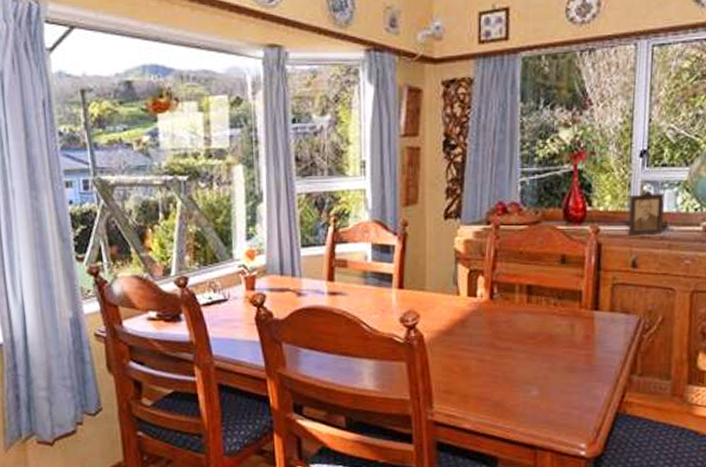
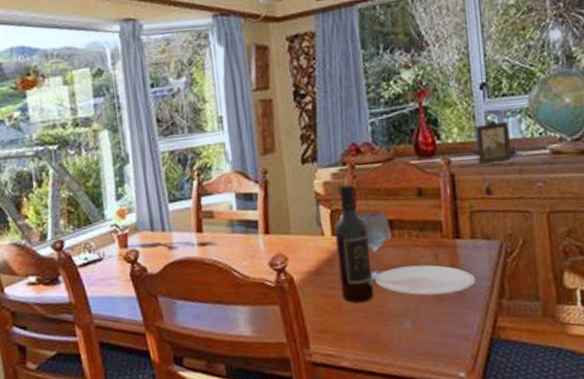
wine bottle: none [470,245,506,365] -> present [335,184,374,302]
wine glass: none [496,275,530,346] -> present [357,211,392,281]
plate: none [507,334,609,365] -> present [375,265,475,296]

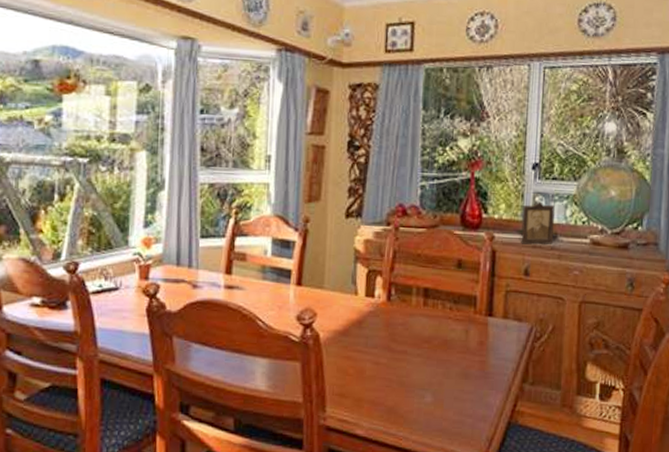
wine bottle: present [335,184,374,302] -> none [366,245,403,369]
wine glass: present [357,211,392,281] -> none [394,276,427,349]
plate: present [375,265,475,296] -> none [402,338,501,372]

